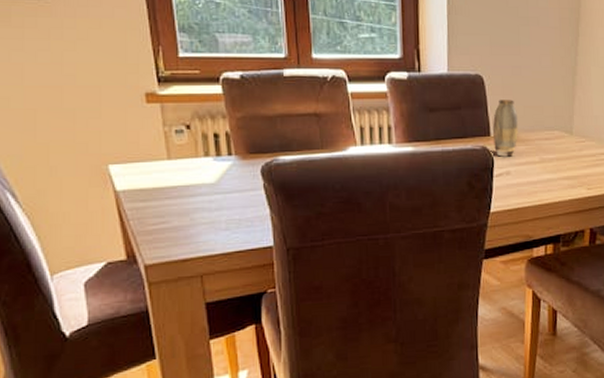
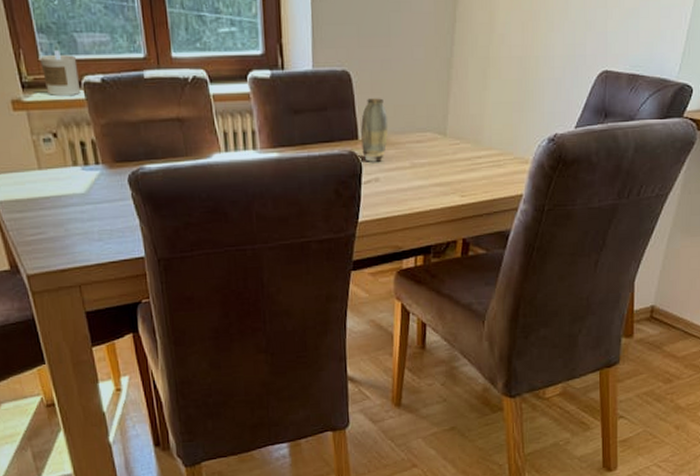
candle: none [179,47,219,91] -> present [40,49,81,97]

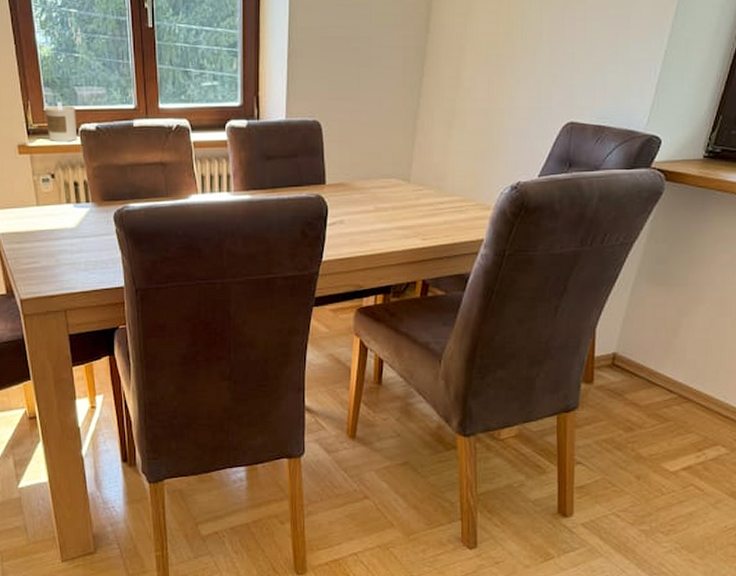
vase: present [361,98,389,162] -> none [329,146,355,205]

